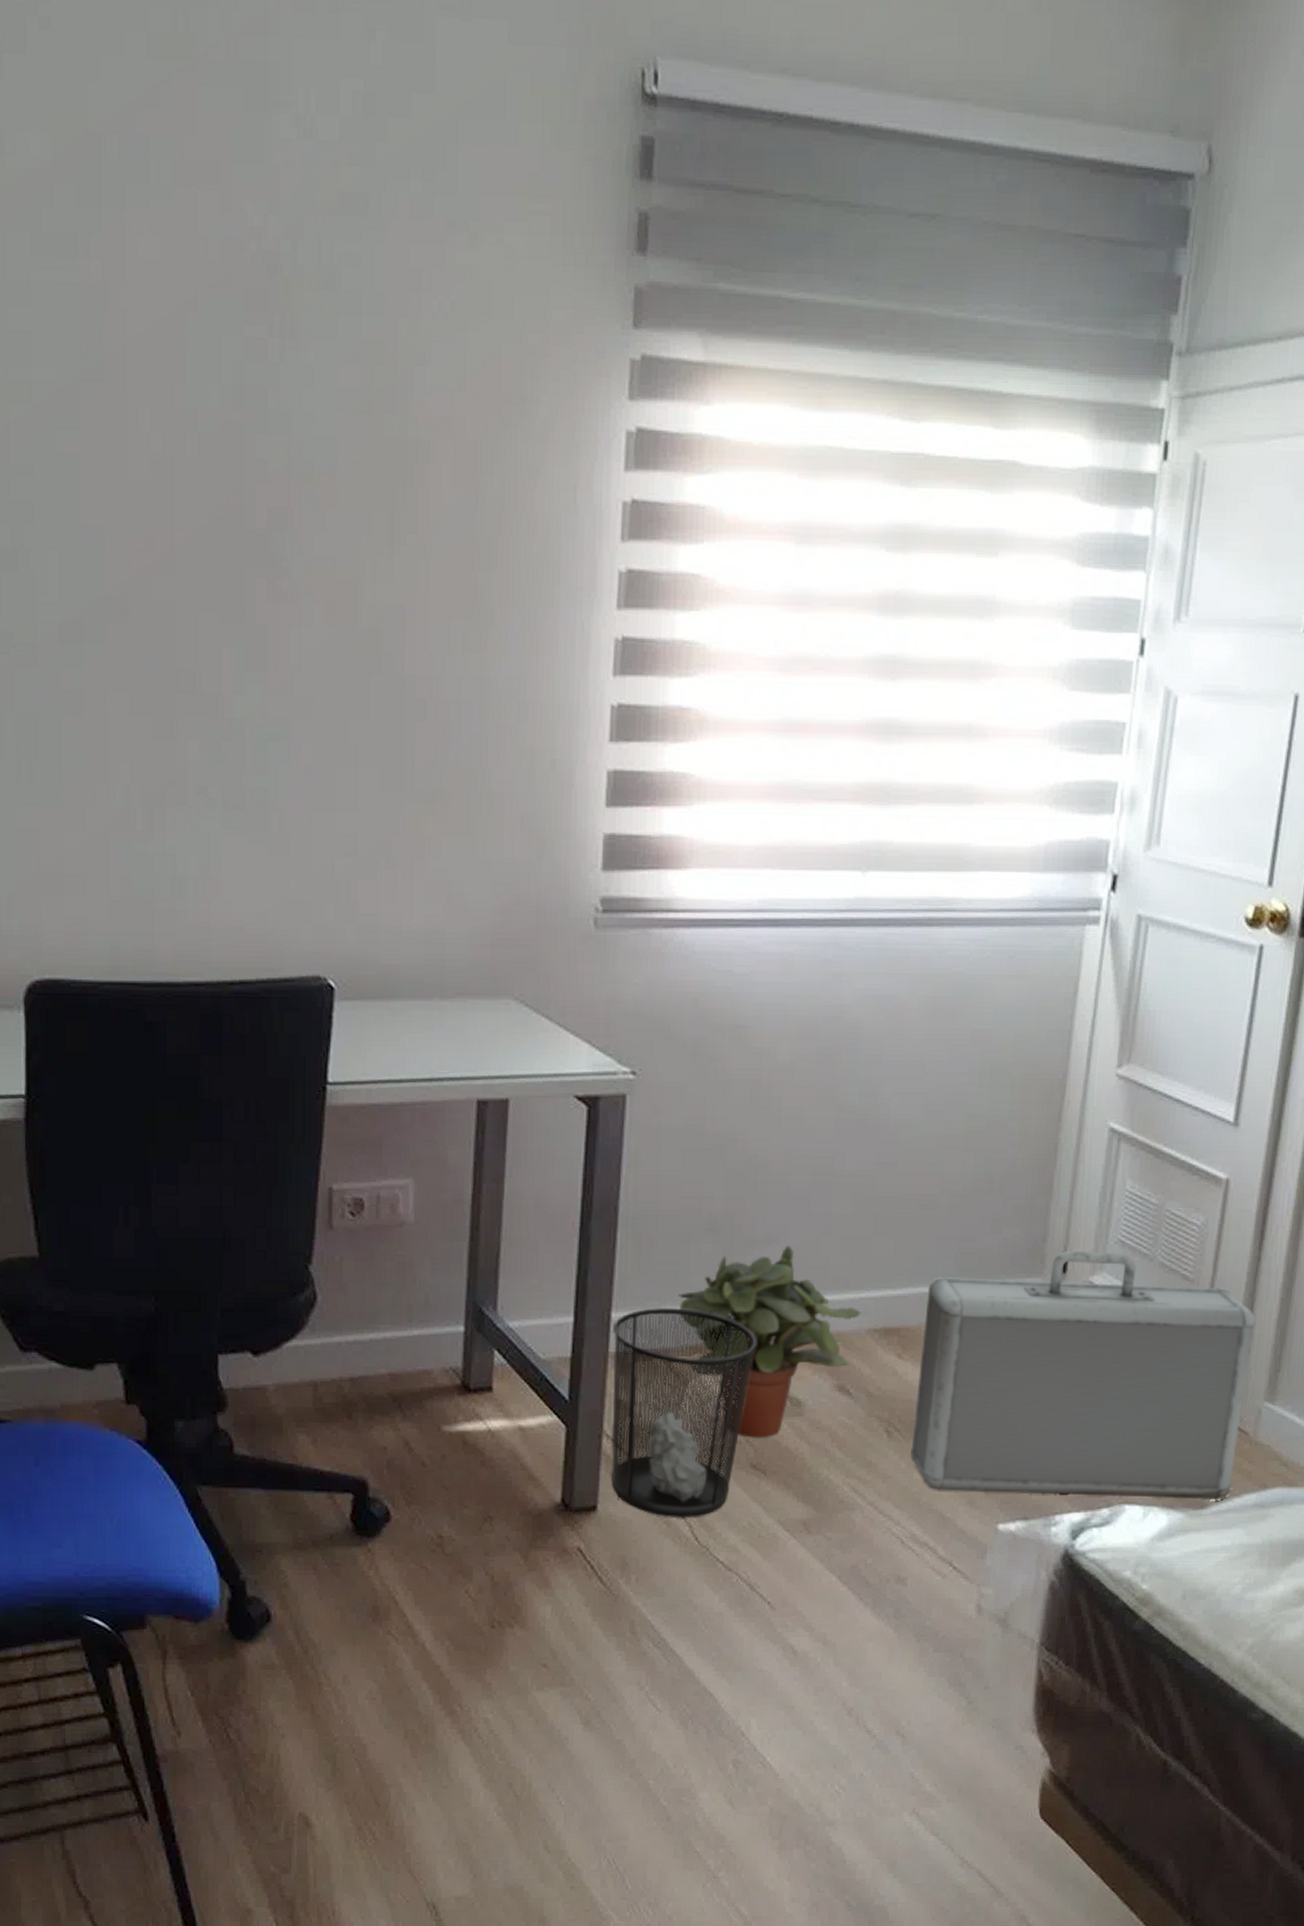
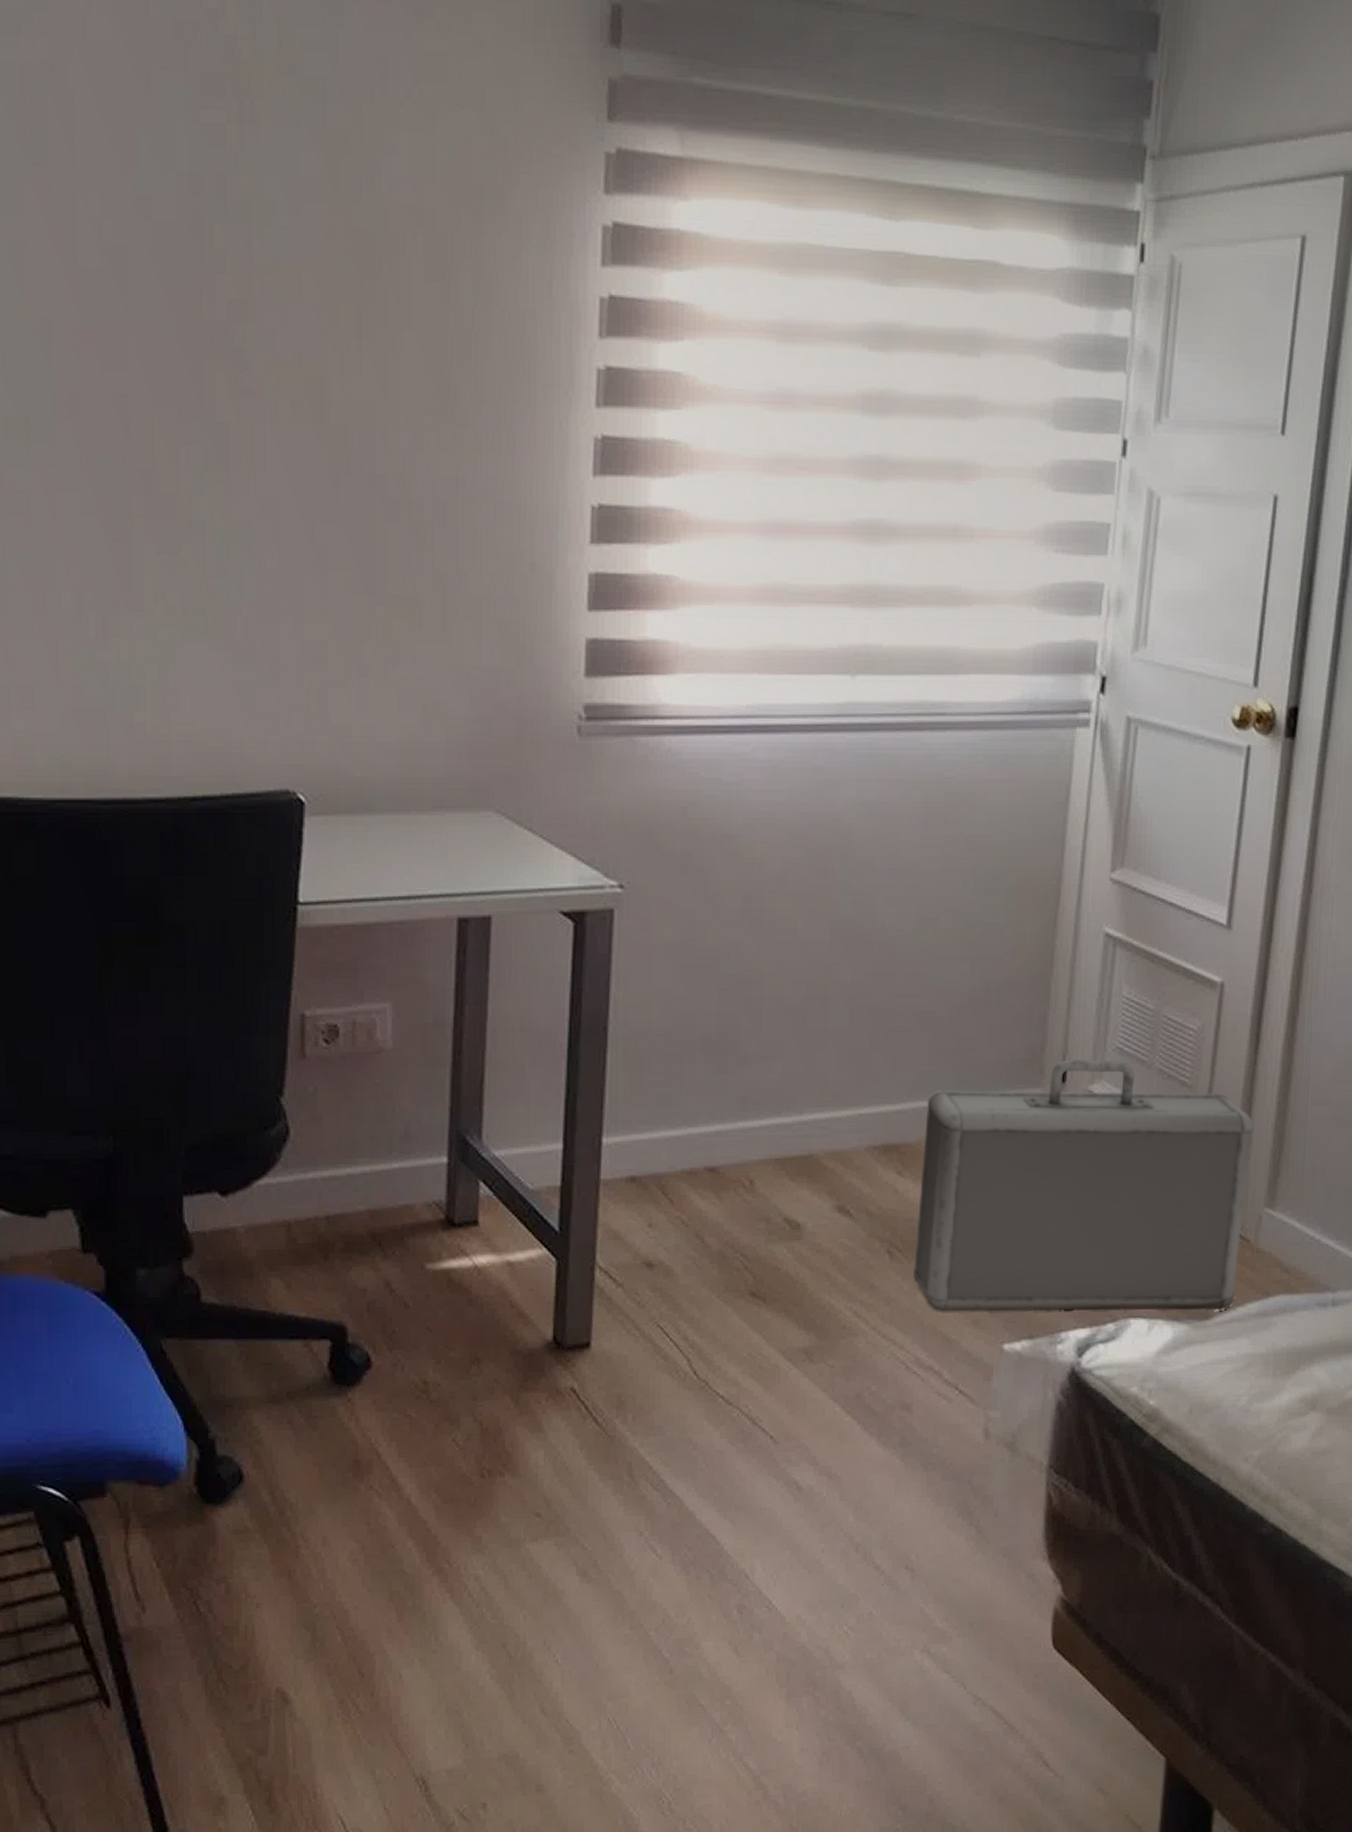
waste bin: present [611,1308,757,1517] -> none [605,1131,754,1351]
potted plant: present [679,1245,861,1438] -> none [672,1062,860,1264]

